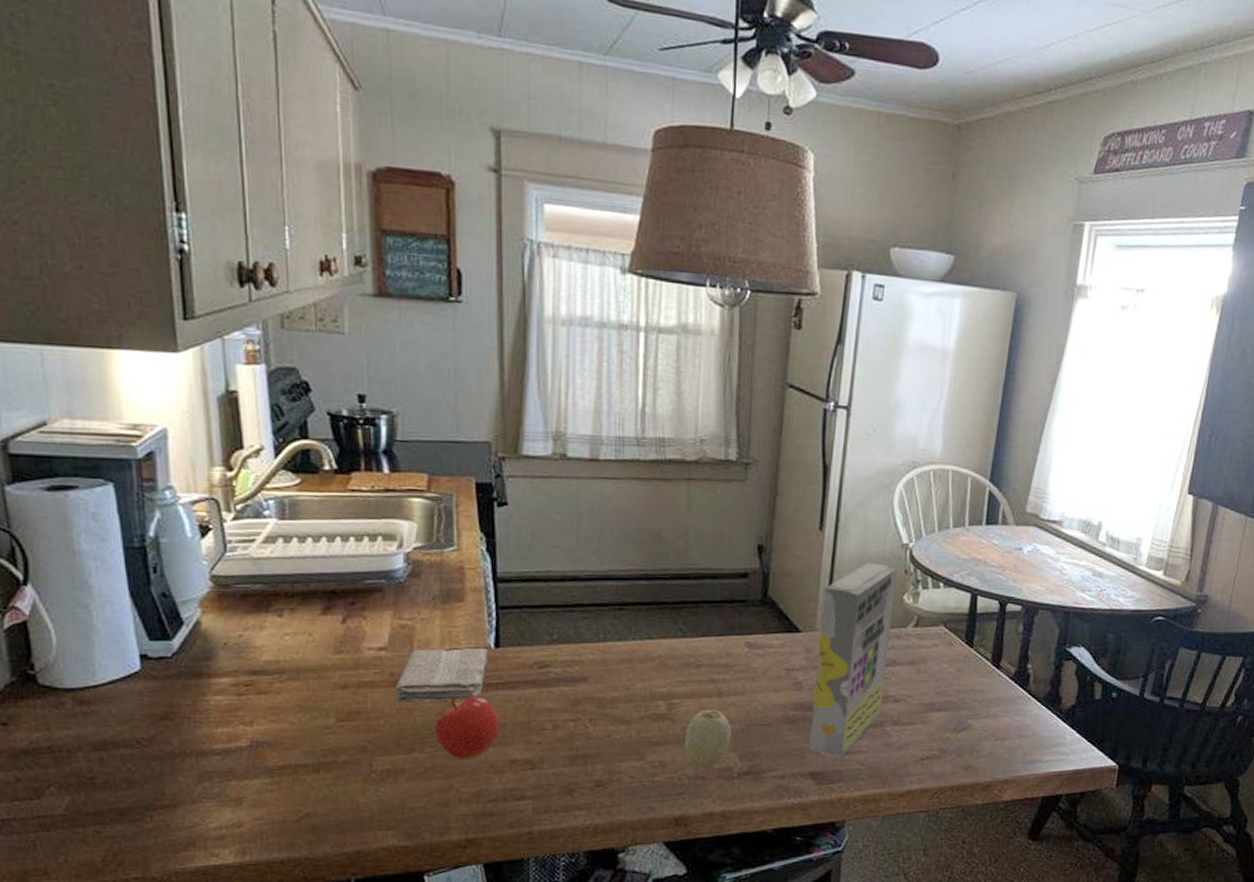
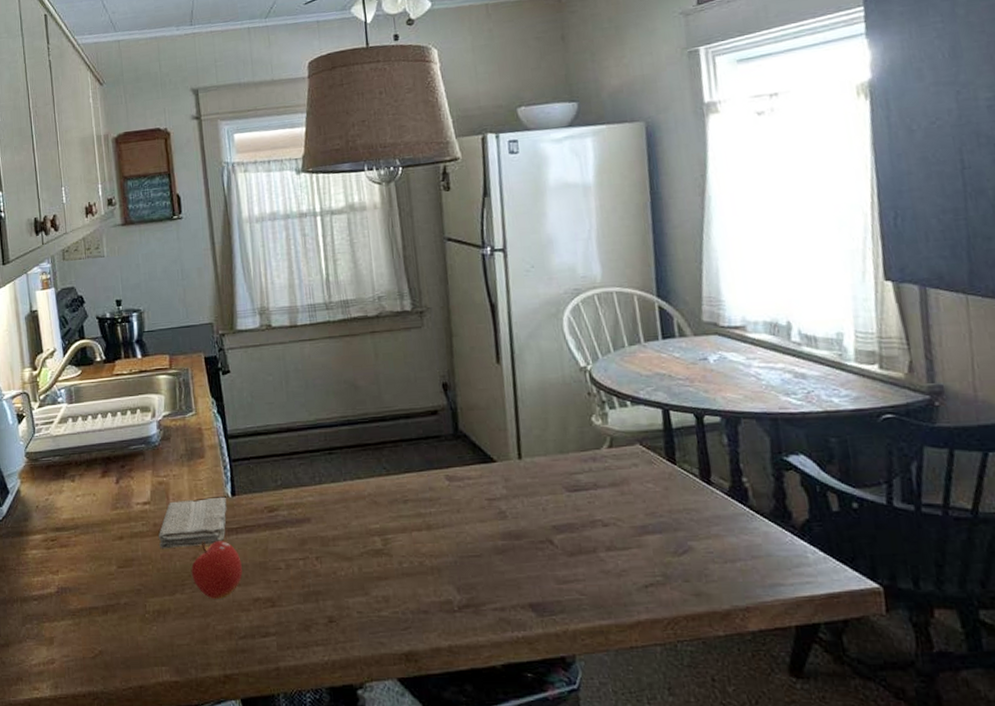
fruit: present [684,709,732,769] -> none [403,542,446,603]
cereal box: present [808,562,897,758] -> none [511,388,592,588]

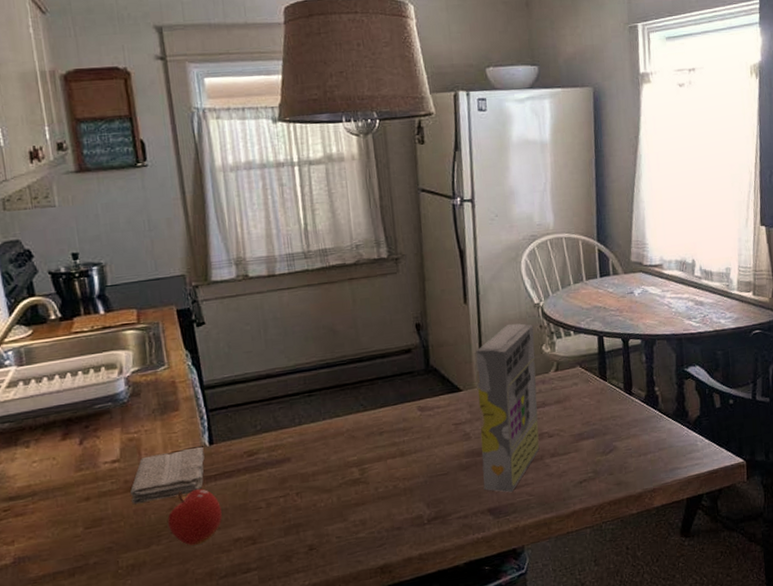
cereal box: none [511,388,592,588] -> present [475,323,540,493]

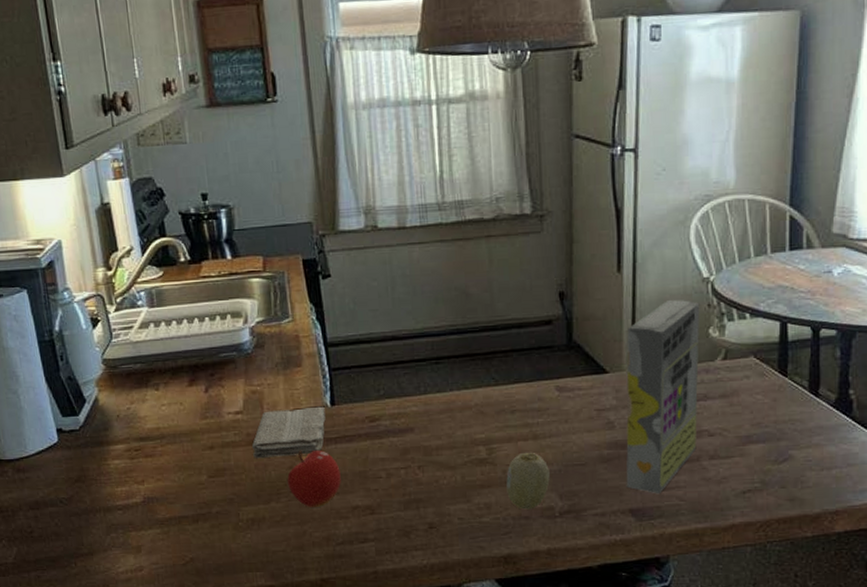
fruit: none [378,468,418,521] -> present [506,452,550,510]

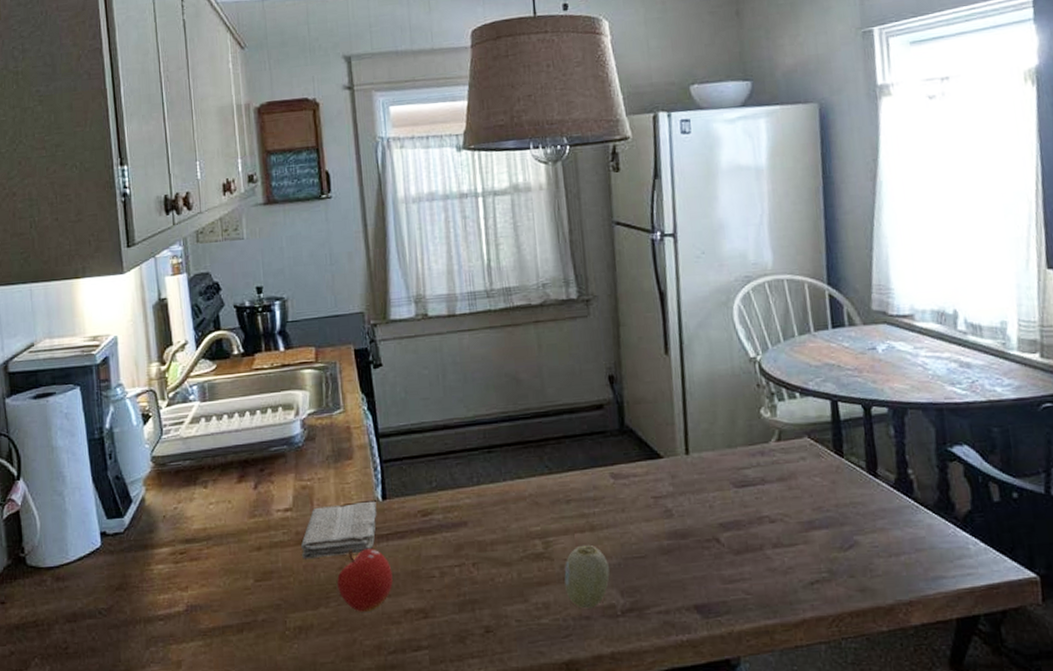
cereal box: present [626,299,700,494] -> none [679,380,759,588]

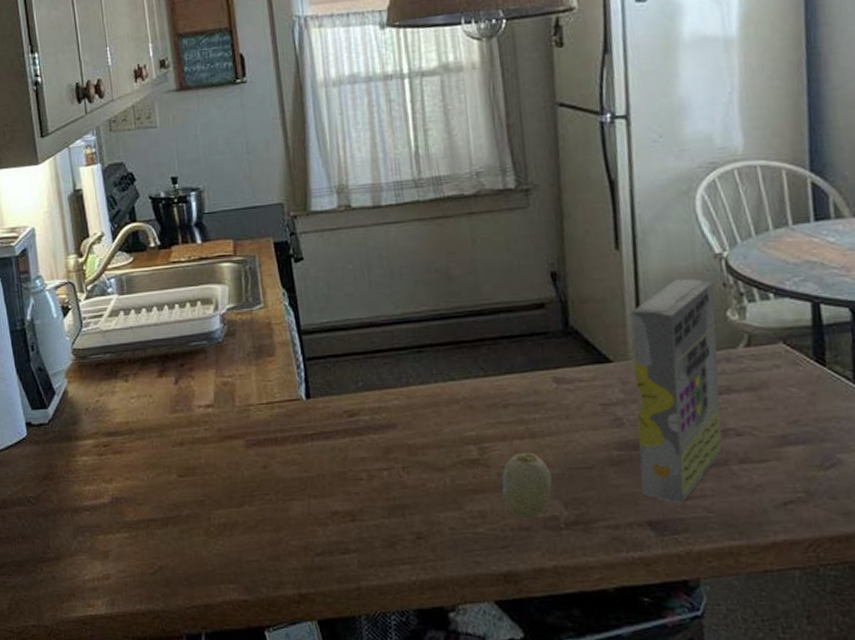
washcloth: present [301,501,377,560] -> none [224,399,301,457]
fruit: present [337,548,393,612] -> none [261,447,319,512]
cereal box: none [679,380,759,588] -> present [631,278,723,504]

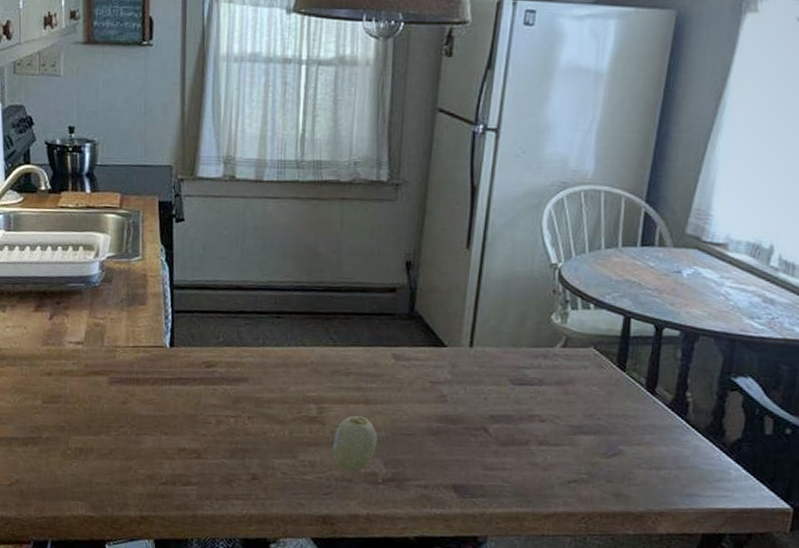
cereal box: present [631,278,723,504] -> none [452,281,545,474]

